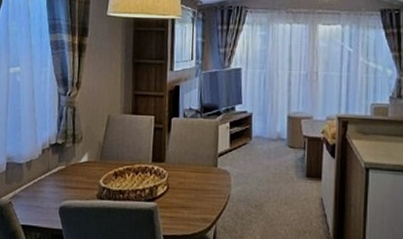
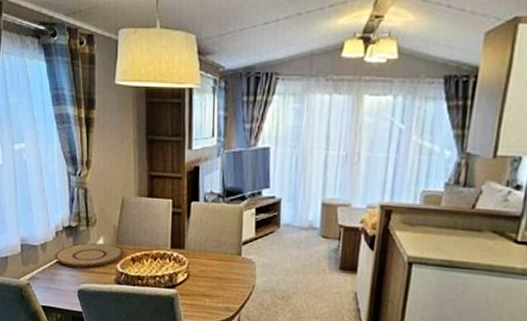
plate: none [39,158,107,184] -> present [55,242,124,268]

